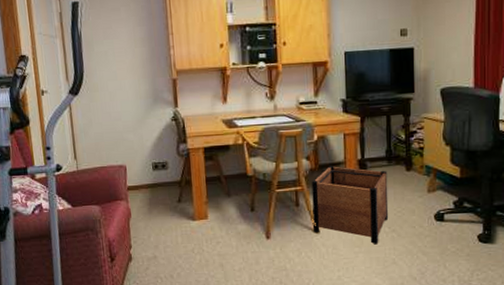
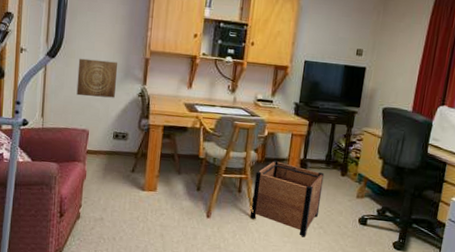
wall art: none [103,88,147,131] -> present [76,58,118,98]

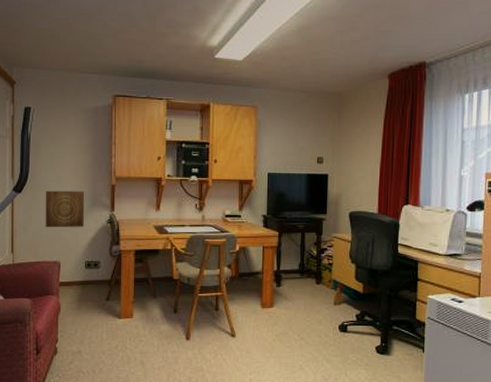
planter: present [250,160,325,238] -> none [230,274,300,351]

